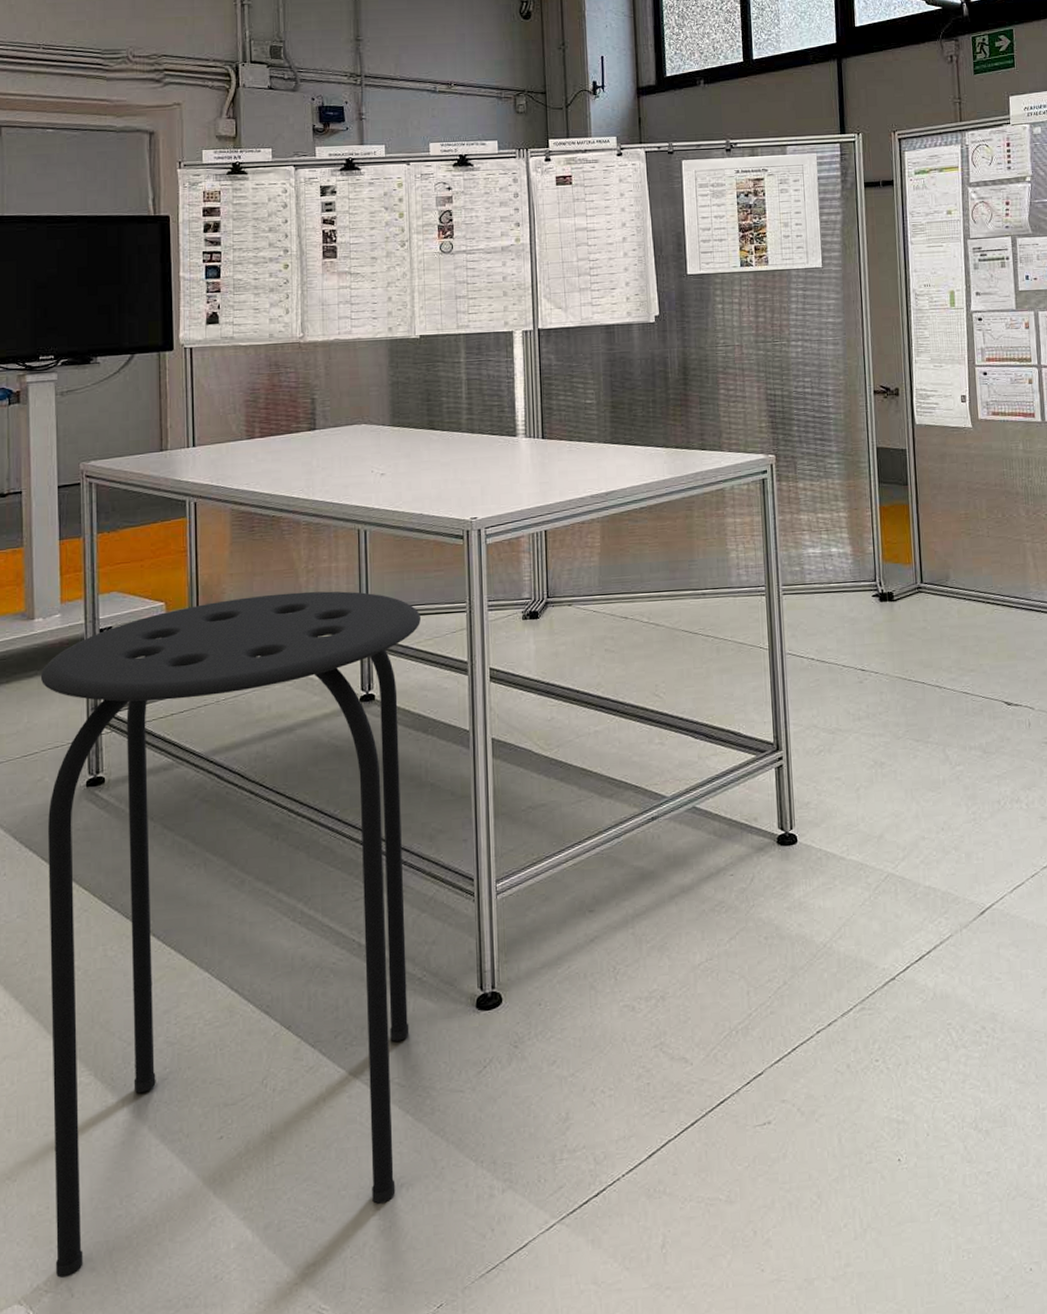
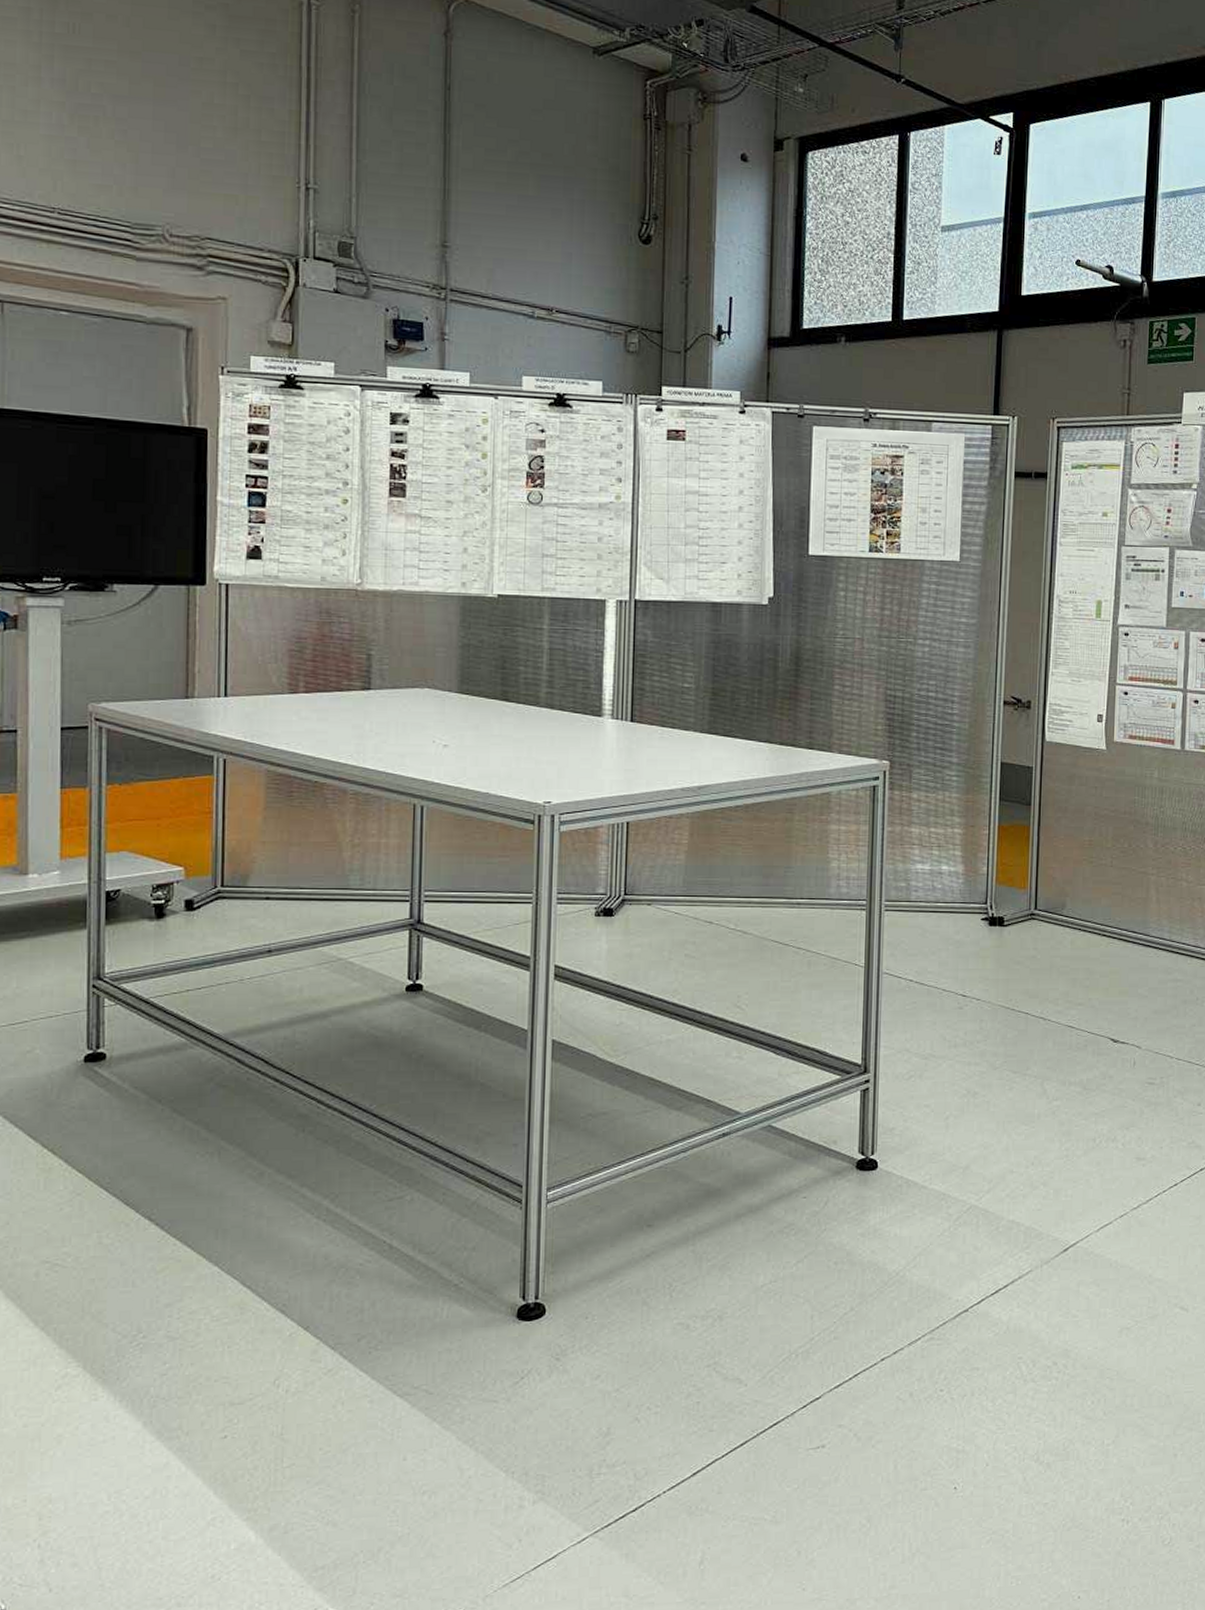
stool: present [40,591,422,1279] -> none [31,867,481,1573]

